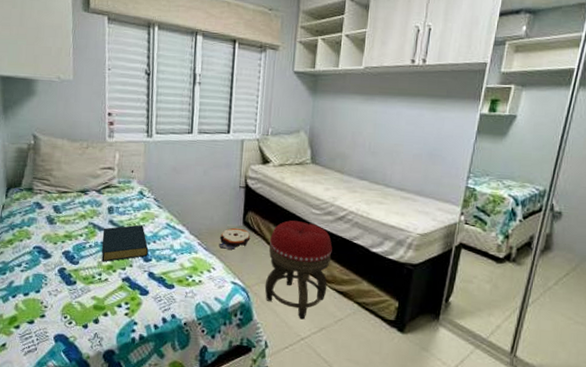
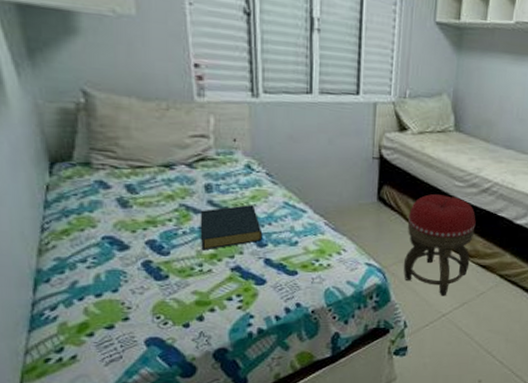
plush toy: present [219,227,251,250] -> none [349,204,387,228]

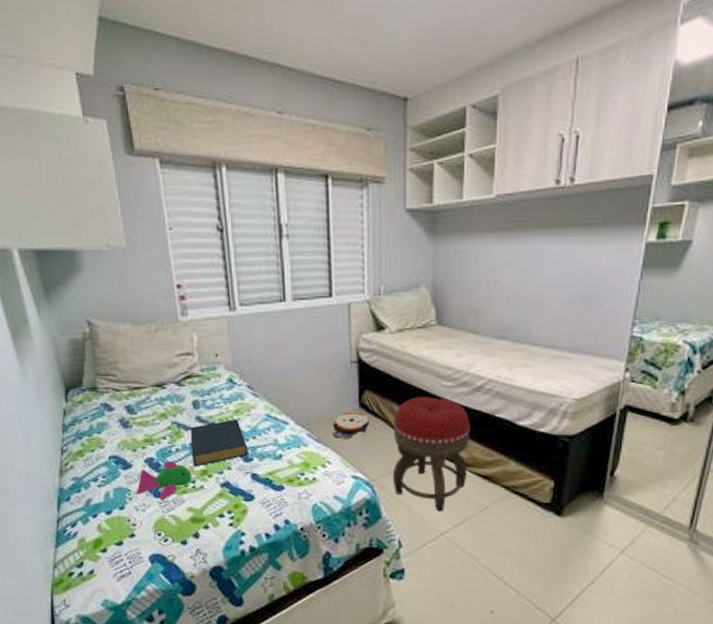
toy dinosaur: none [131,244,200,283] -> present [135,462,192,500]
plush toy: none [349,204,387,228] -> present [332,412,370,438]

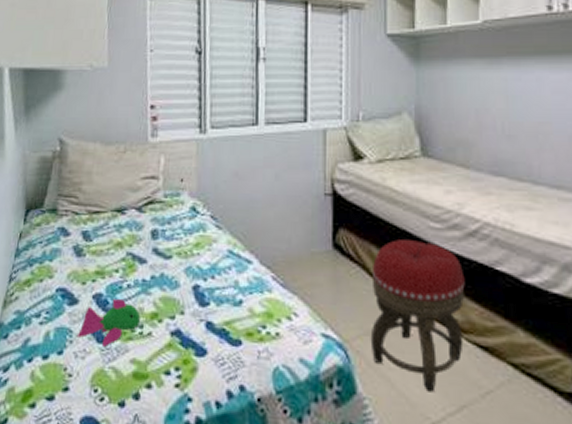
hardback book: present [190,419,248,467] -> none [143,253,205,308]
plush toy: present [332,412,370,438] -> none [301,253,345,285]

